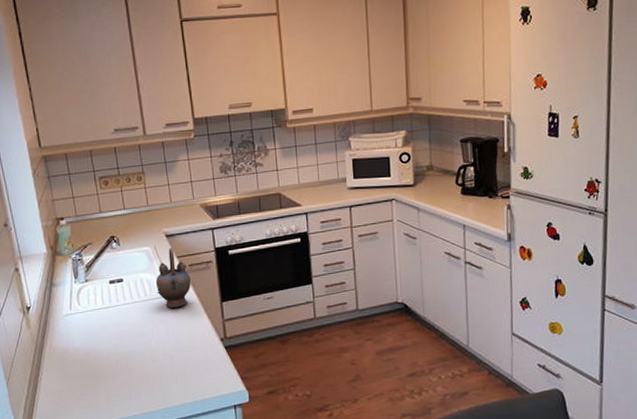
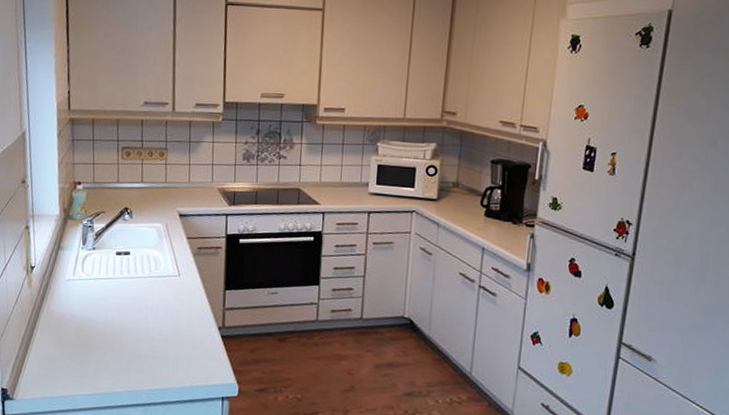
teapot: present [155,247,191,308] -> none [162,227,198,289]

